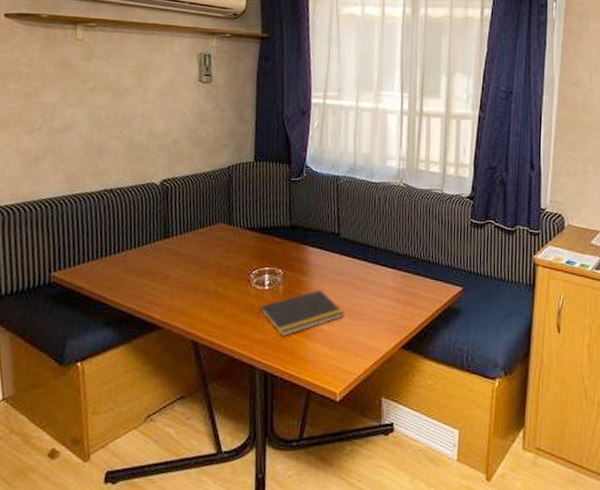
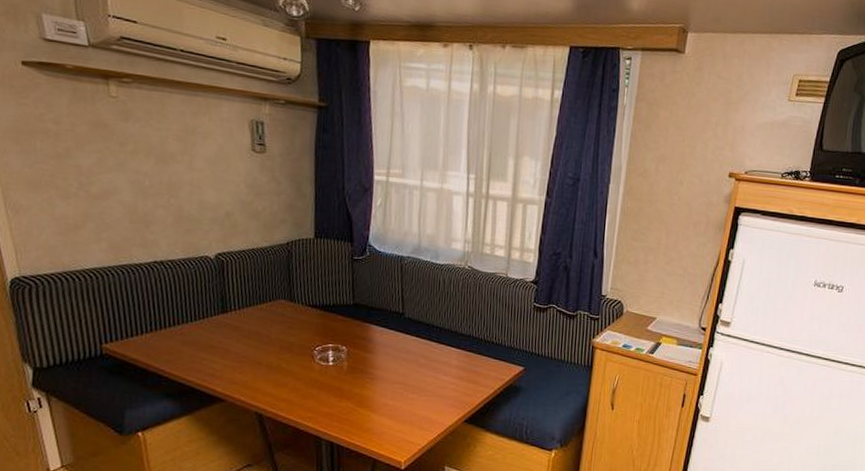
notepad: present [258,289,345,336] -> none [323,366,409,410]

